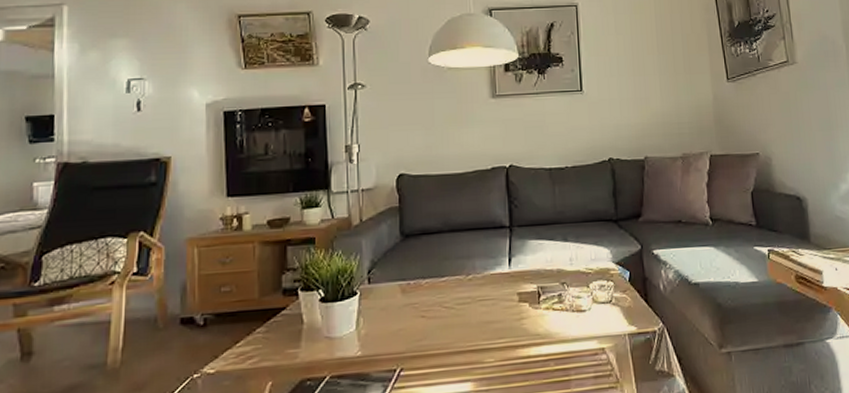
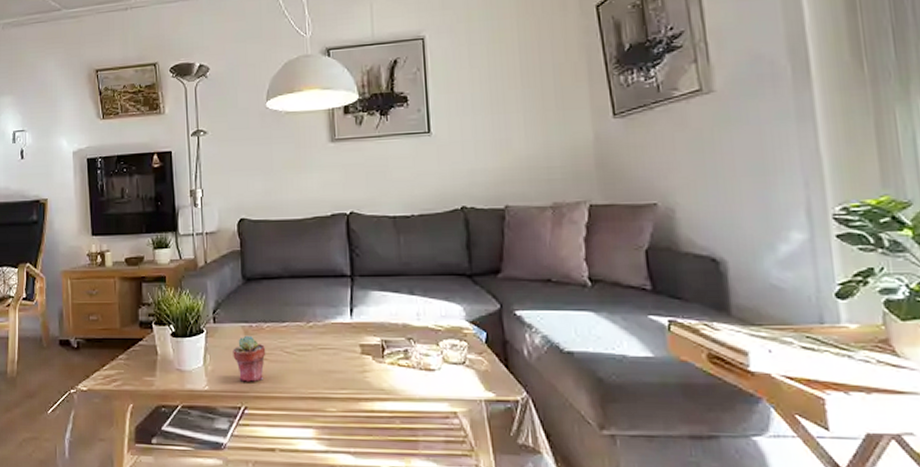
potted succulent: none [389,293,424,343] -> present [233,335,266,382]

